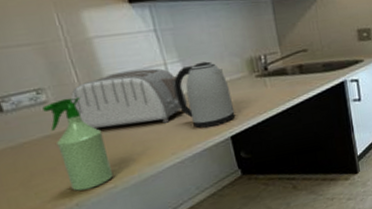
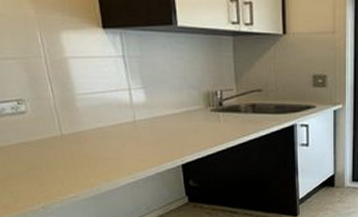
spray bottle: present [42,96,114,191] -> none [21,110,76,196]
toaster: present [70,68,188,129] -> none [45,92,147,144]
kettle: present [174,61,236,129] -> none [136,91,188,153]

